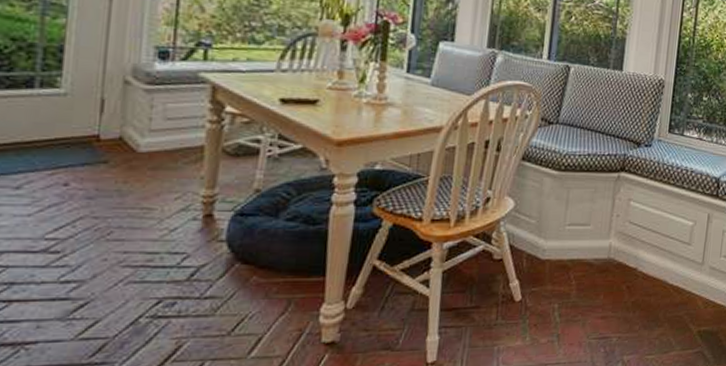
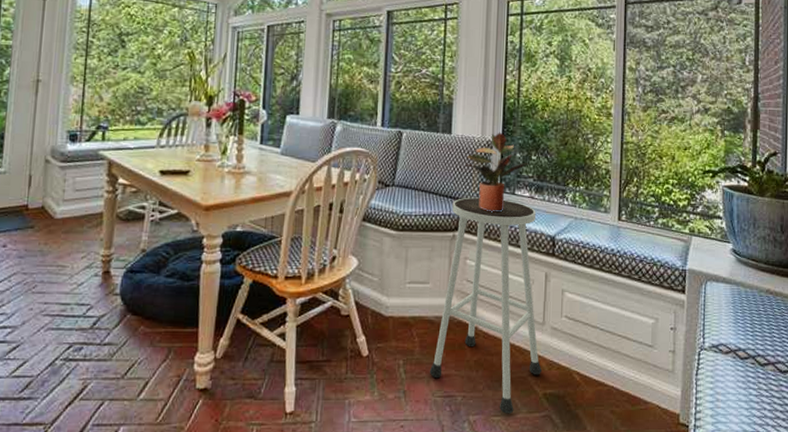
stool: none [585,137,703,352] -> present [429,197,542,414]
potted plant: none [635,71,699,154] -> present [465,132,528,213]

